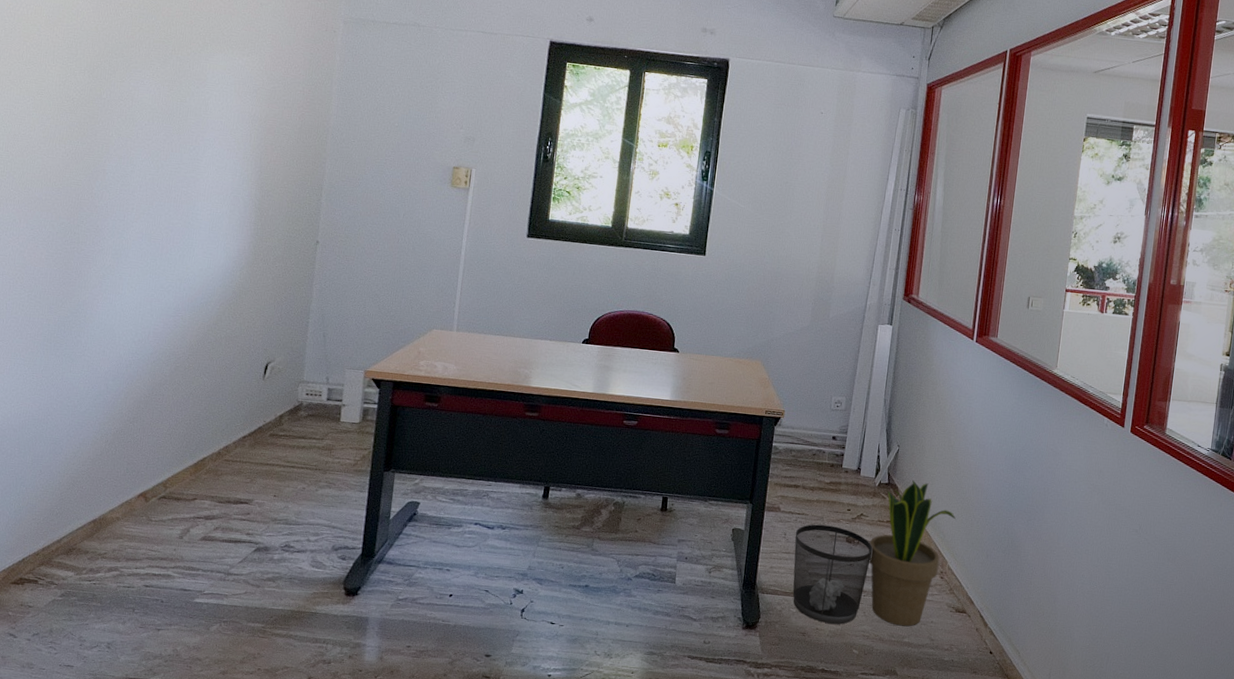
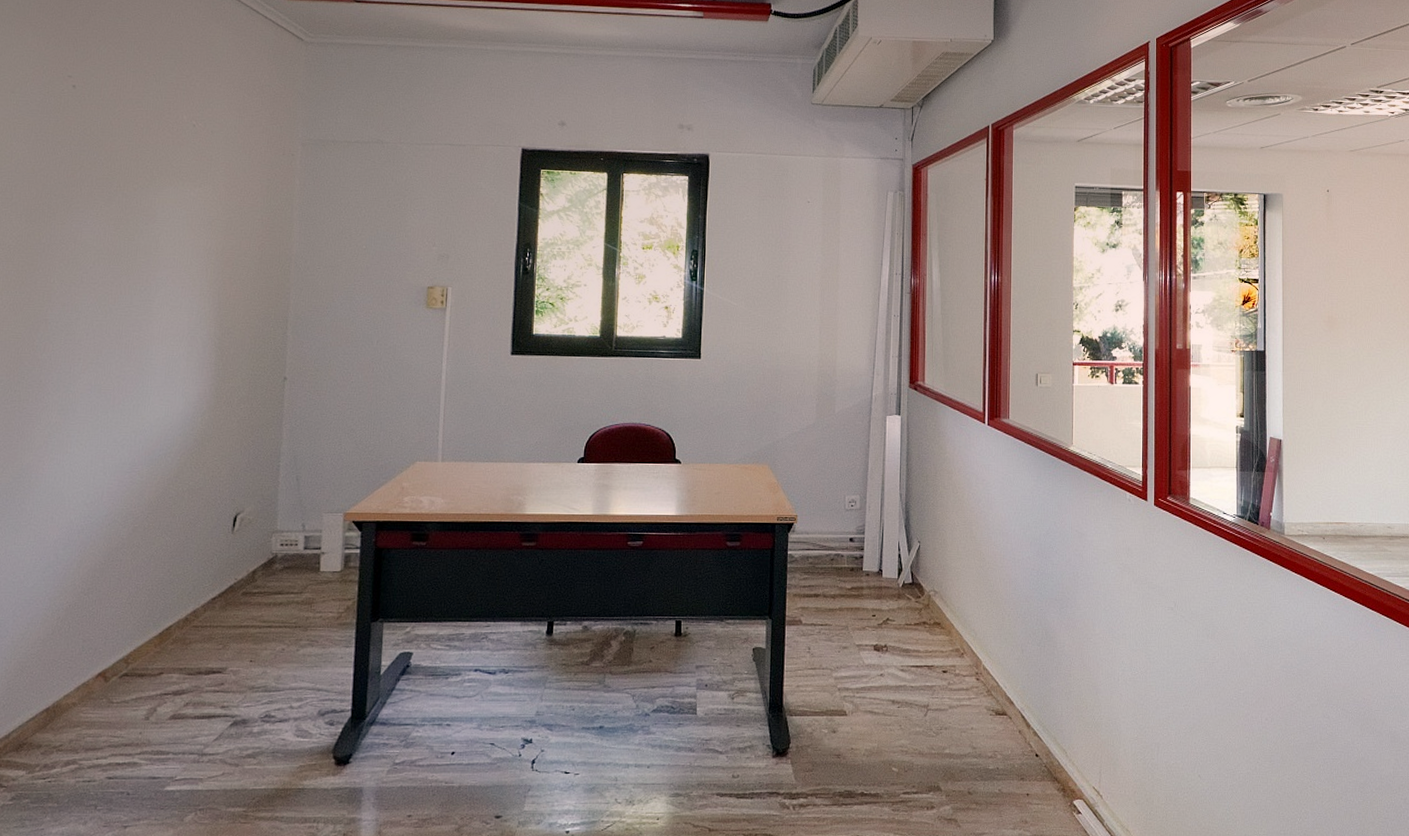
waste bin: present [792,524,873,624] -> none [819,634,903,741]
potted plant: present [869,479,956,627] -> none [898,576,986,736]

